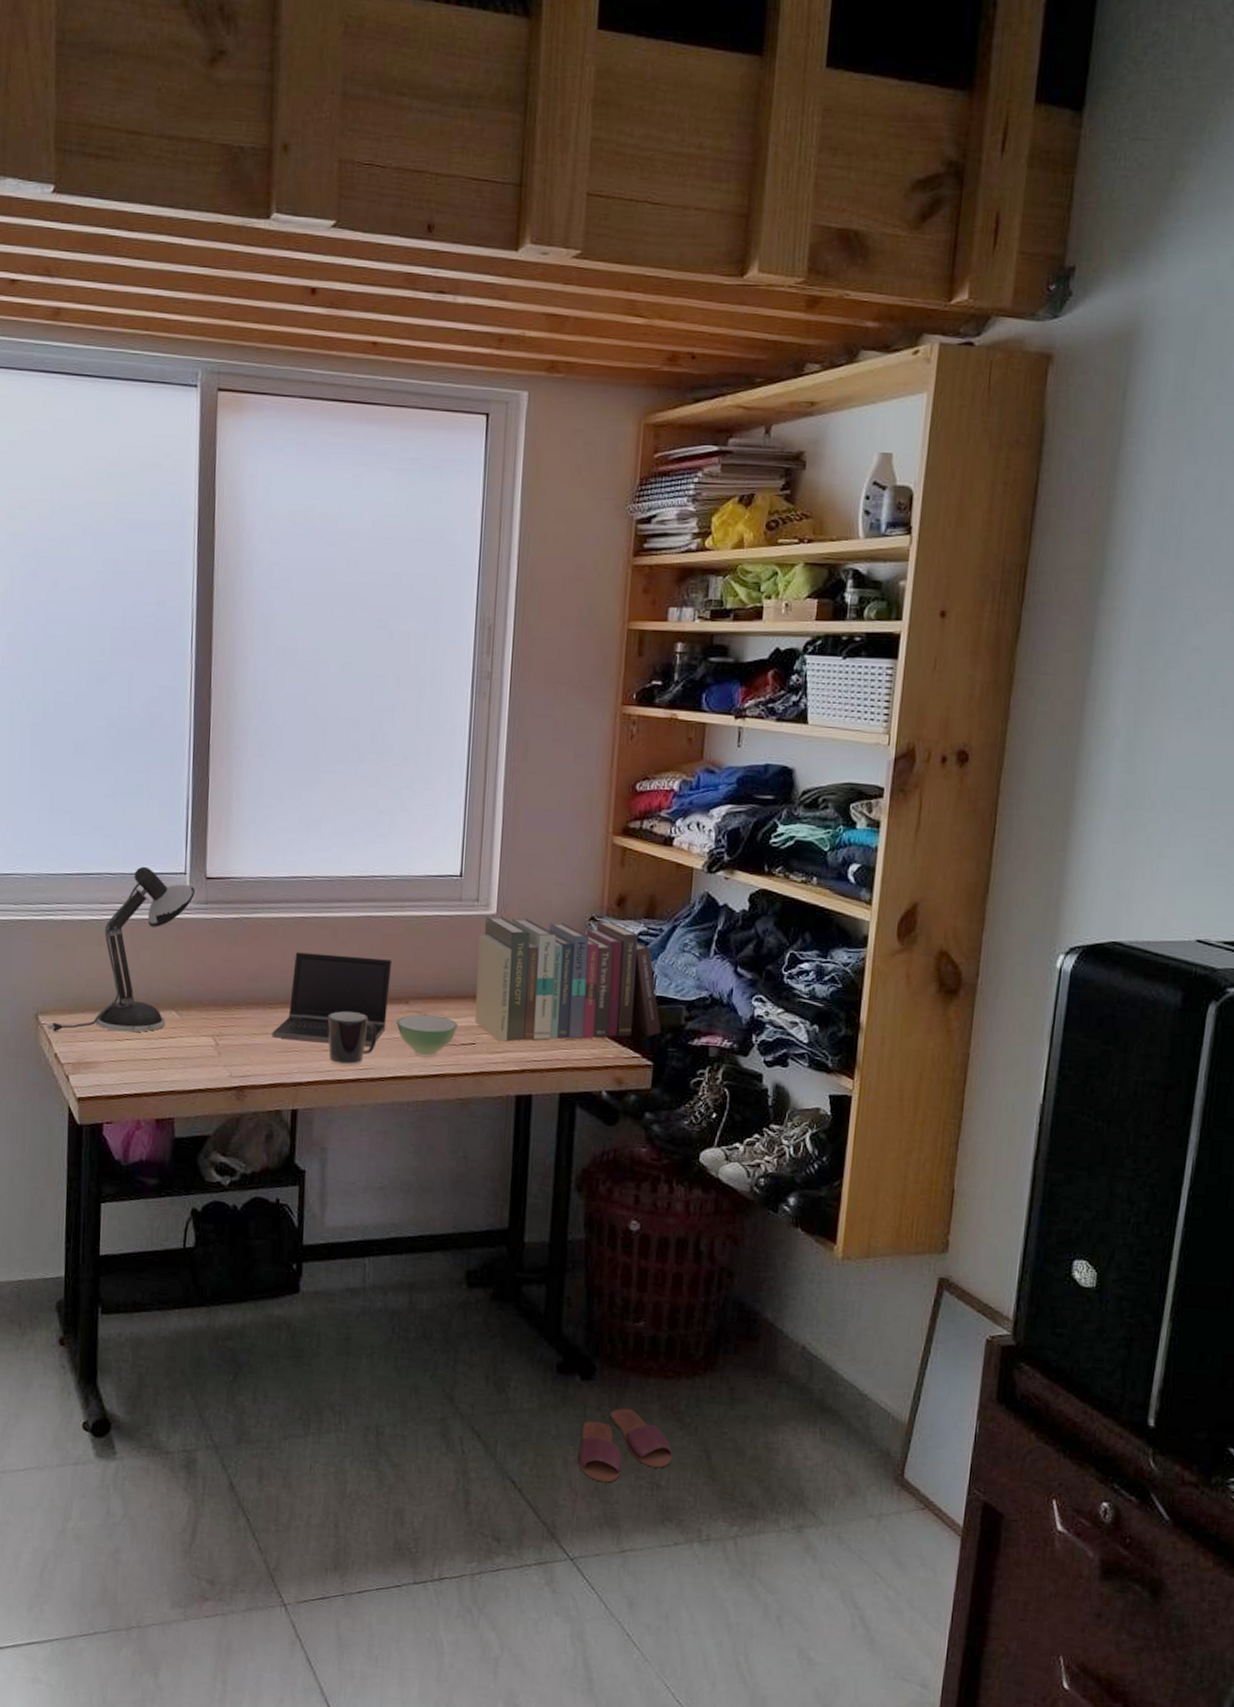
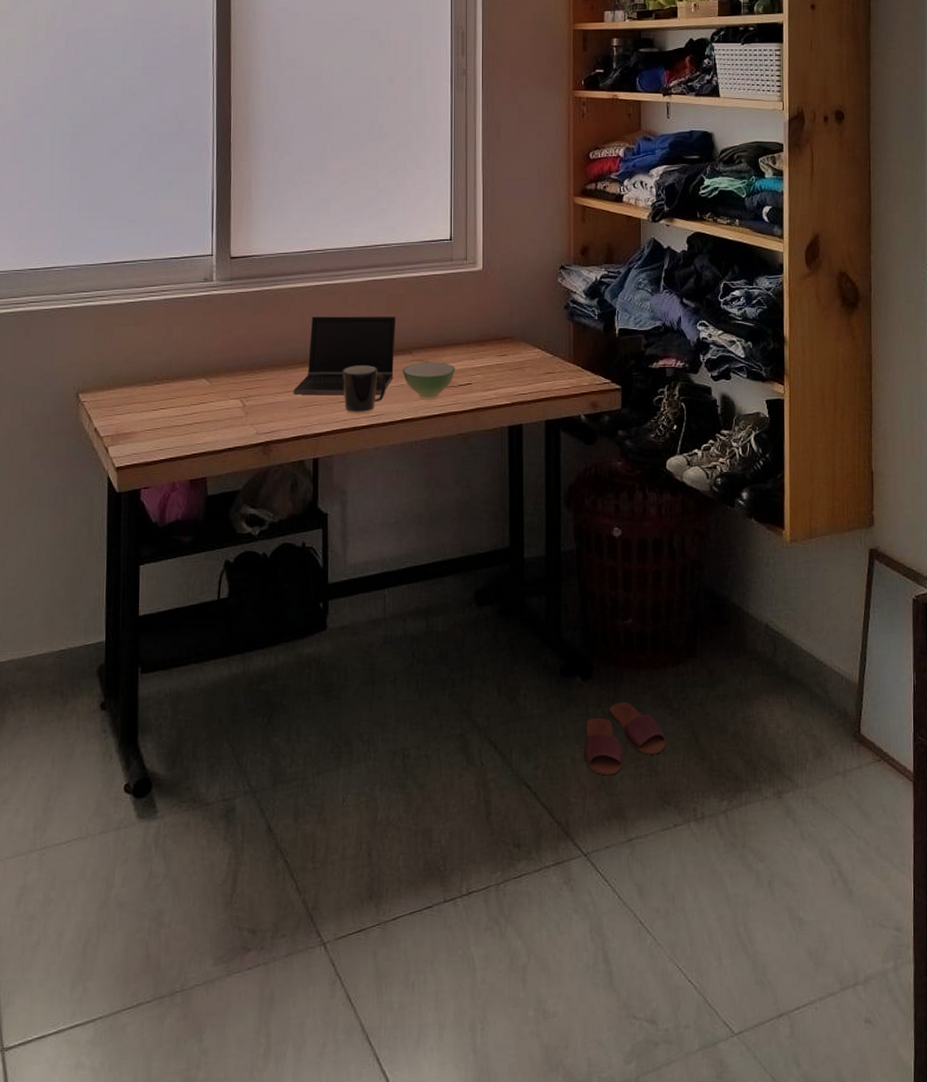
desk lamp: present [47,866,195,1032] -> none [87,251,221,408]
books: present [475,916,661,1042] -> none [469,268,626,379]

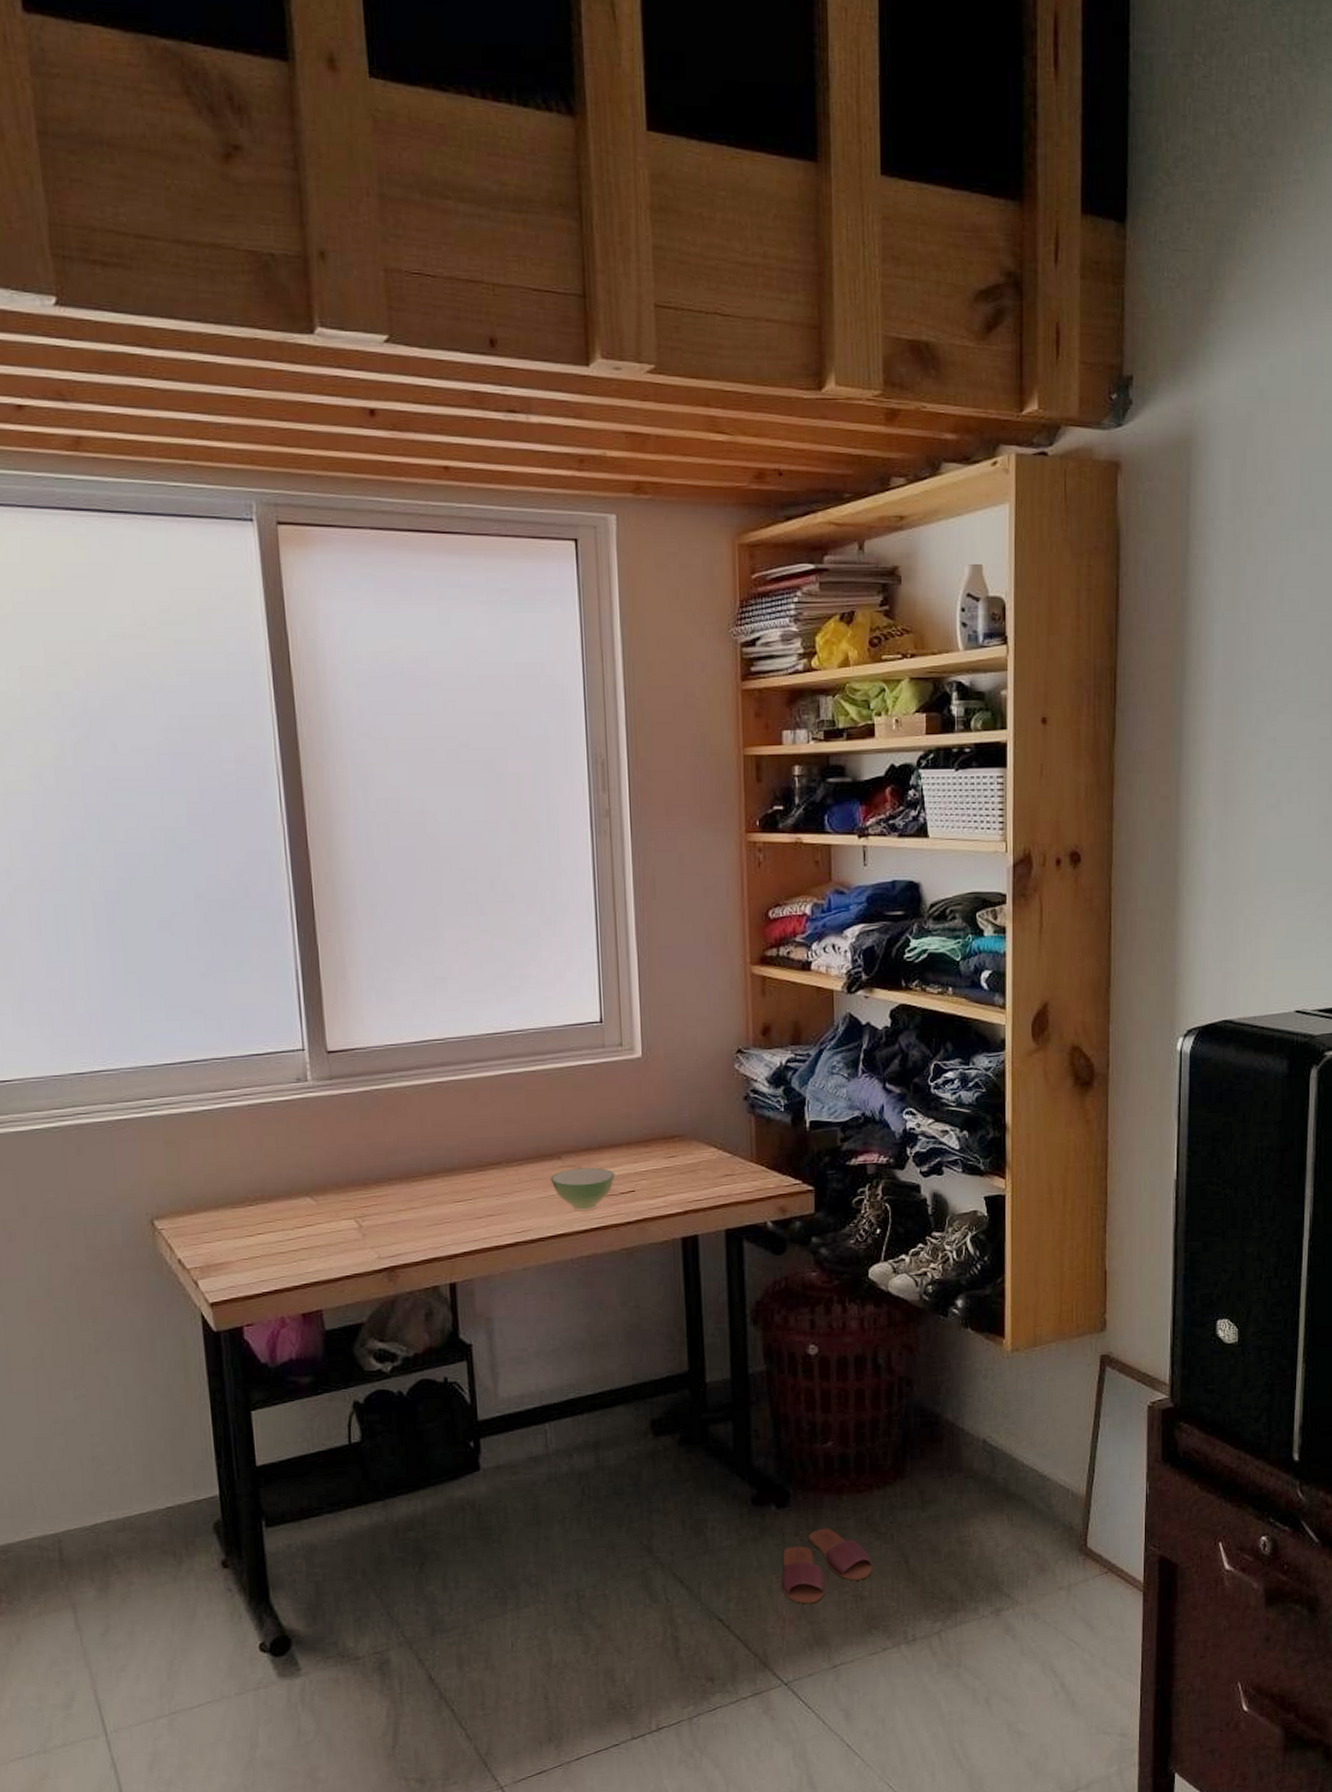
laptop computer: present [293,316,395,395] -> none [419,1116,541,1212]
mug: present [342,365,386,416] -> none [477,1174,532,1233]

